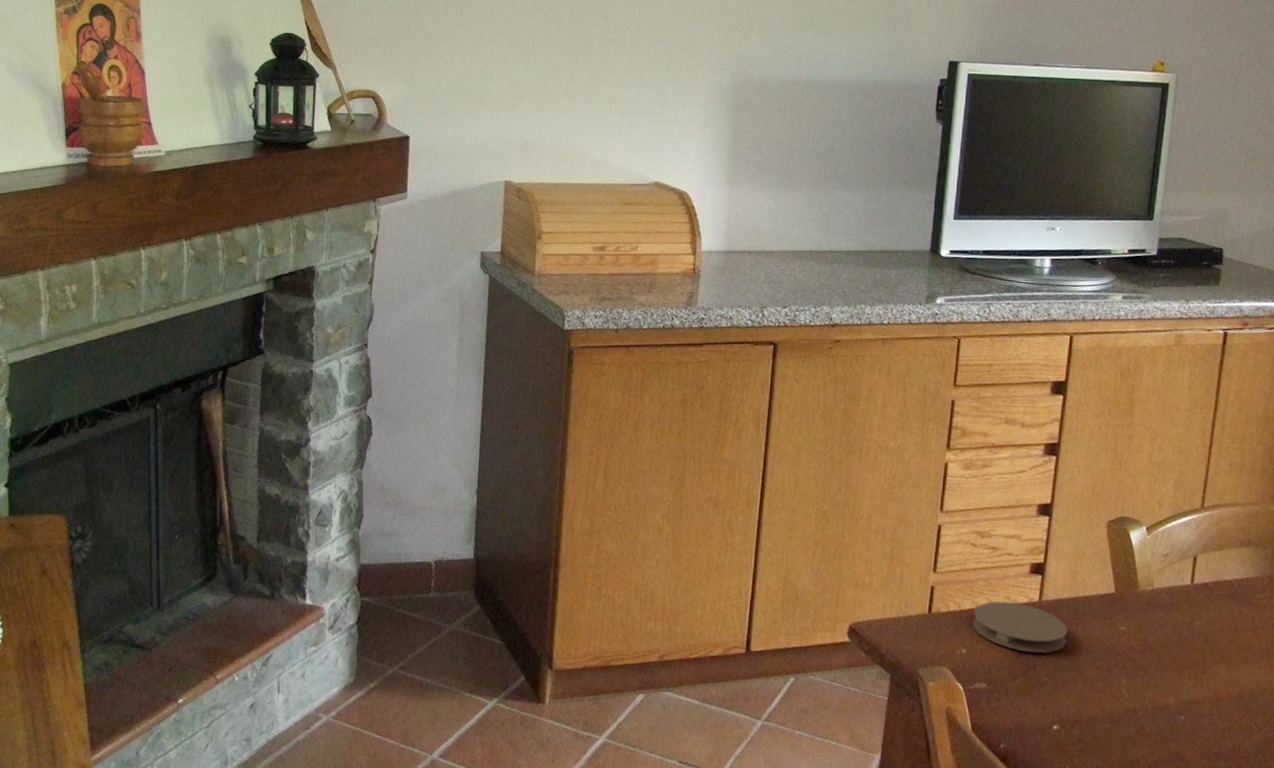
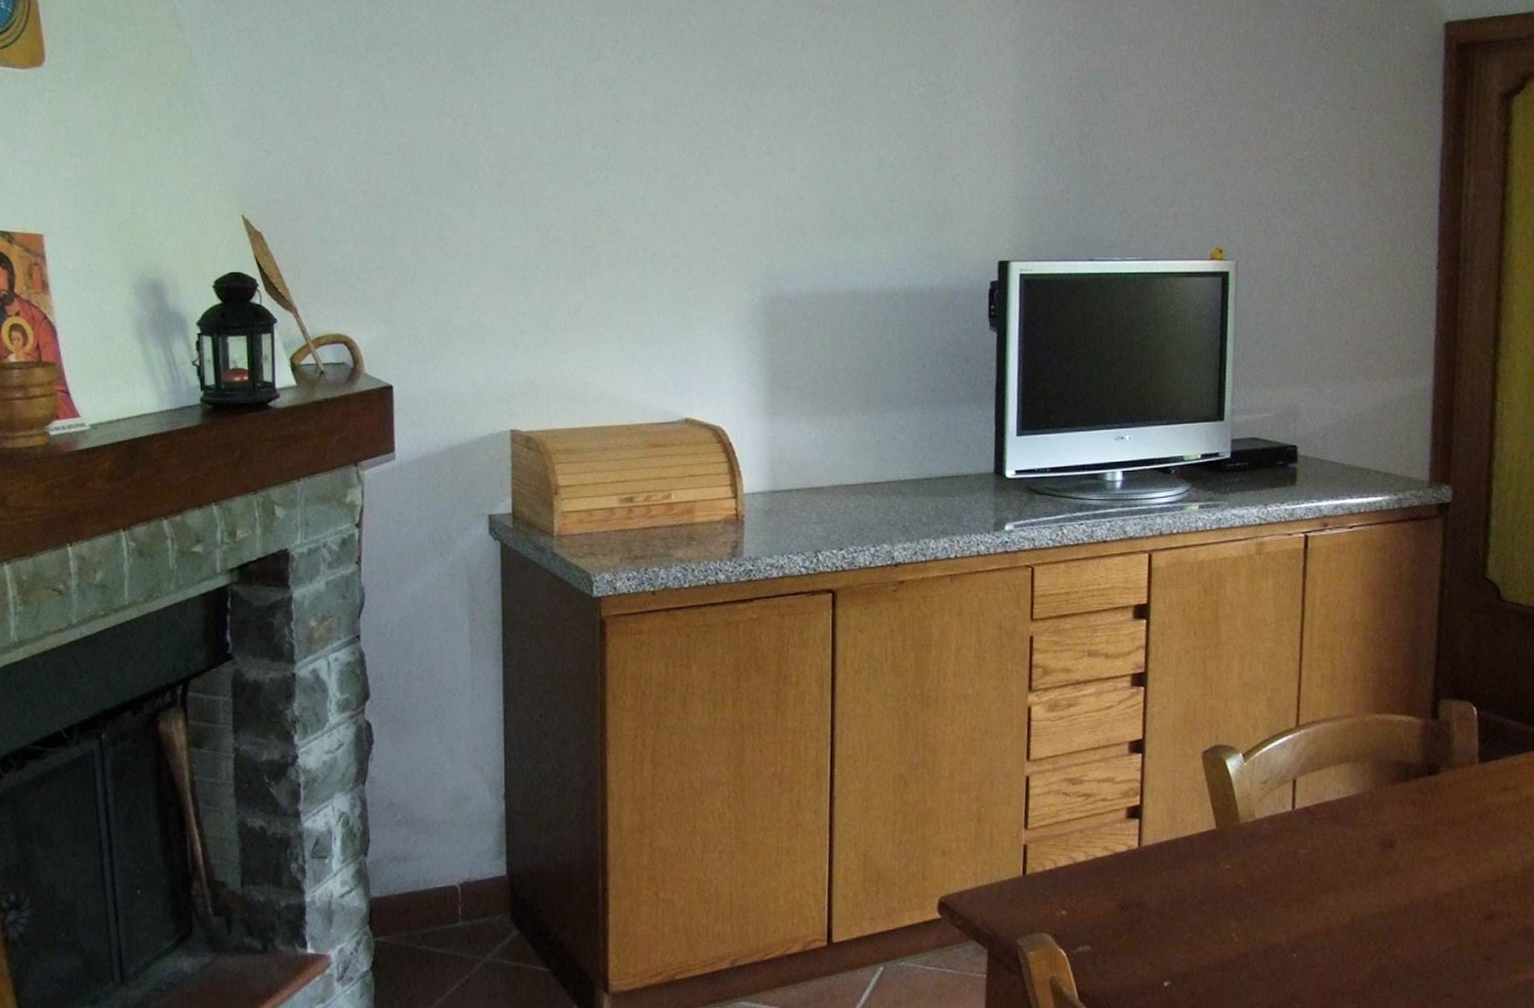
coaster: present [972,601,1068,653] -> none [1070,852,1171,906]

